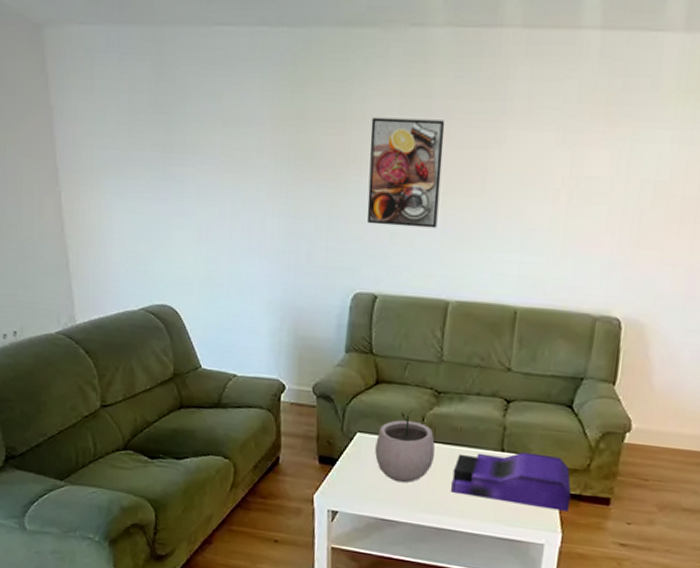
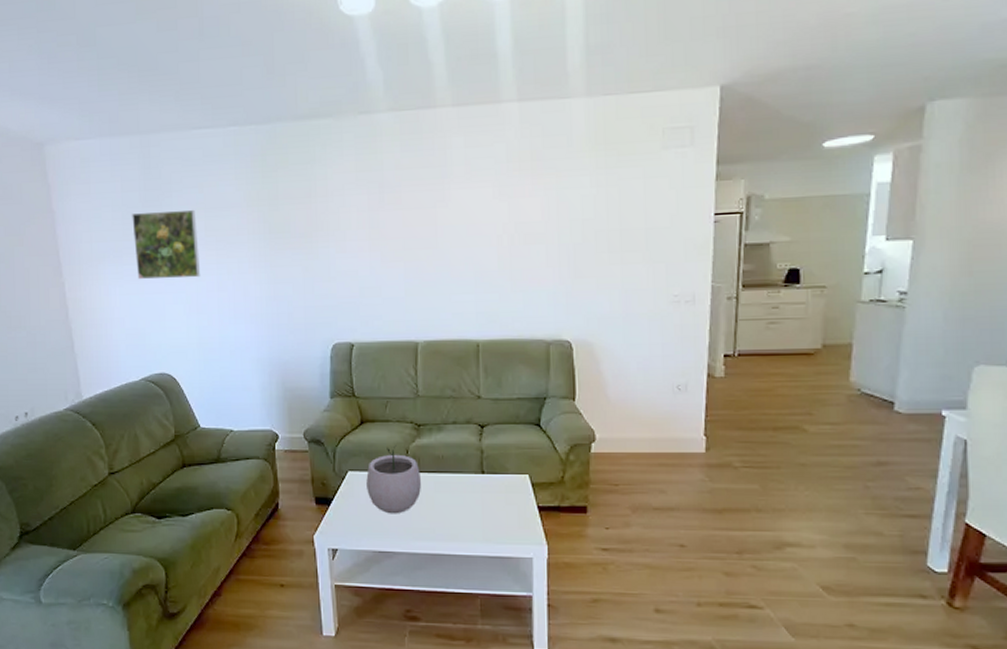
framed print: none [139,119,213,202] -> present [132,209,201,280]
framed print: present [366,117,445,229] -> none [333,188,400,282]
video game console: present [451,451,572,512] -> none [440,471,551,524]

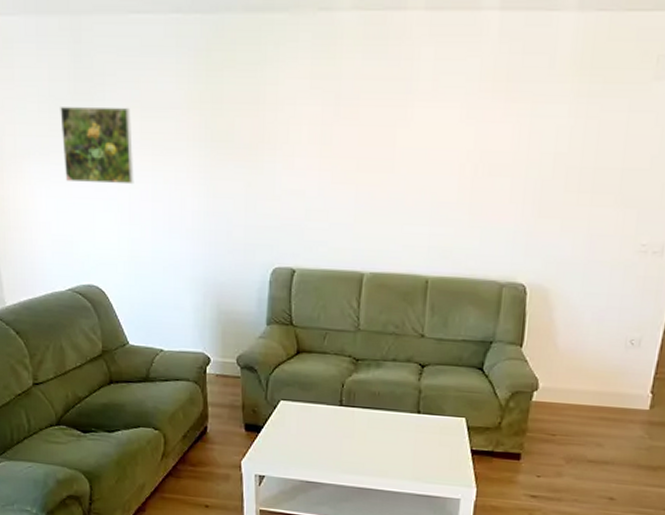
plant pot: present [366,445,421,514] -> none [298,378,355,447]

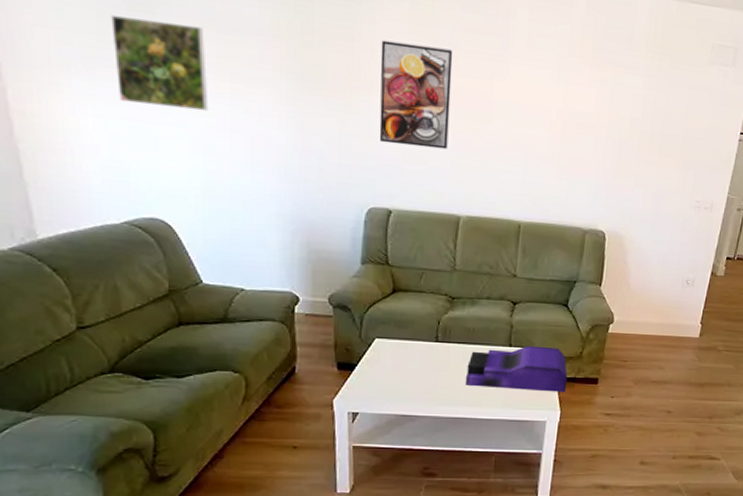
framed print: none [283,99,355,204] -> present [379,40,453,150]
video game console: none [371,413,485,468] -> present [466,345,568,392]

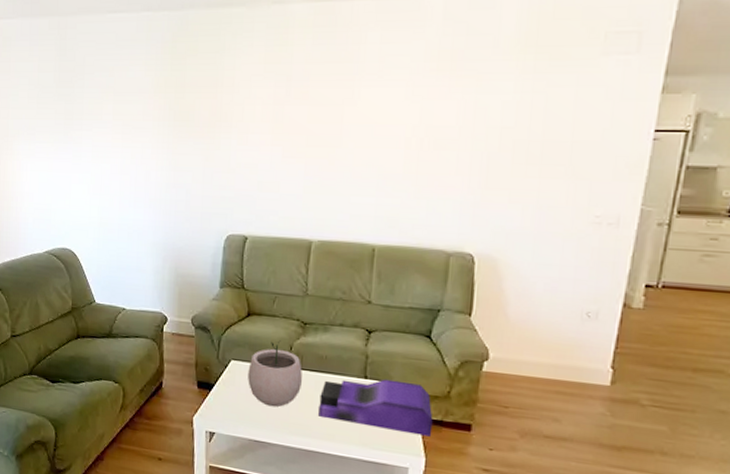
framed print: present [111,16,209,112] -> none [46,92,106,160]
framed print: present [379,40,453,150] -> none [237,82,305,176]
plant pot: none [394,316,450,381] -> present [248,340,302,408]

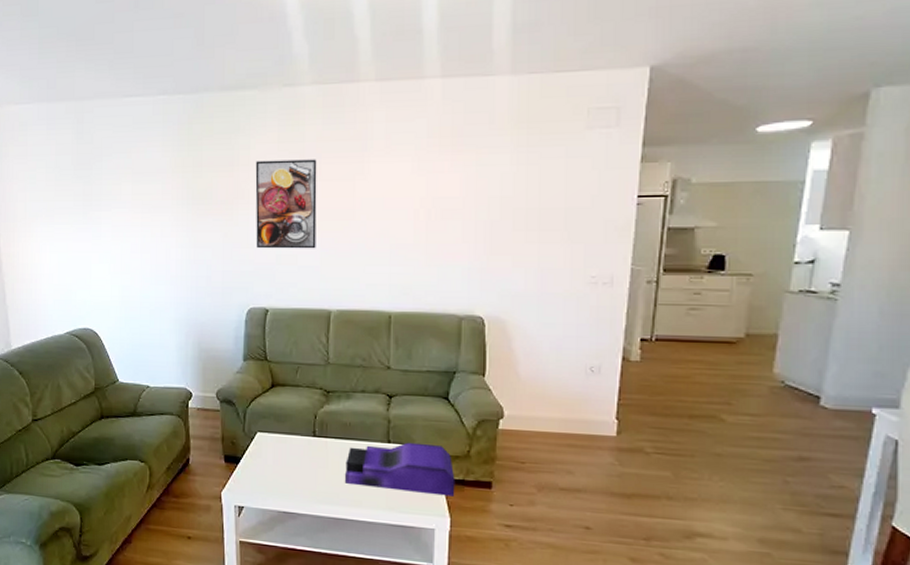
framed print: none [237,82,305,176] -> present [255,159,317,249]
plant pot: present [248,340,302,408] -> none [274,410,327,477]

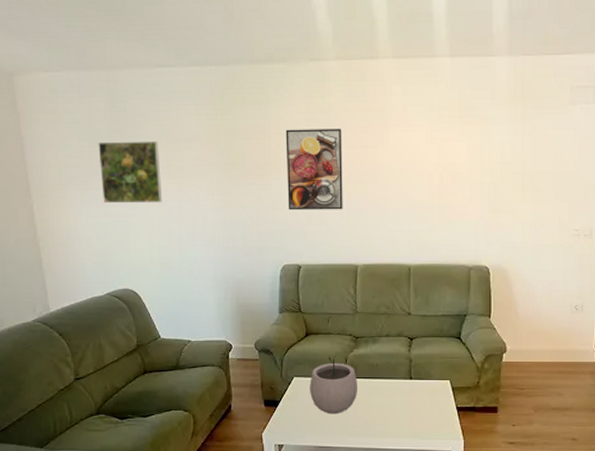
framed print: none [64,173,126,239] -> present [98,141,163,204]
plant pot: none [274,410,327,477] -> present [310,355,357,414]
video game console: present [345,442,455,497] -> none [374,378,468,422]

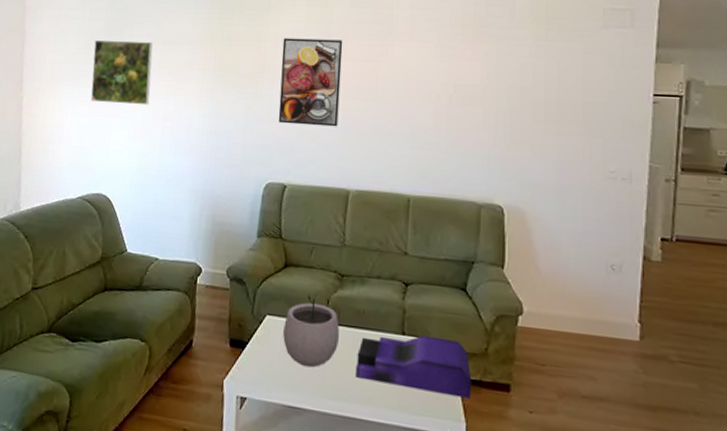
video game console: none [374,378,468,422] -> present [356,335,472,399]

